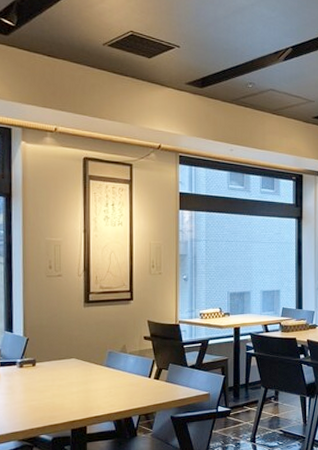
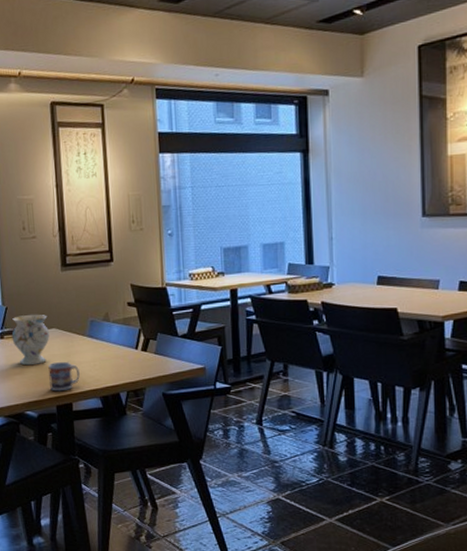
vase: none [31,345,68,393] -> present [11,314,50,366]
cup: none [65,388,95,416] -> present [48,361,80,392]

